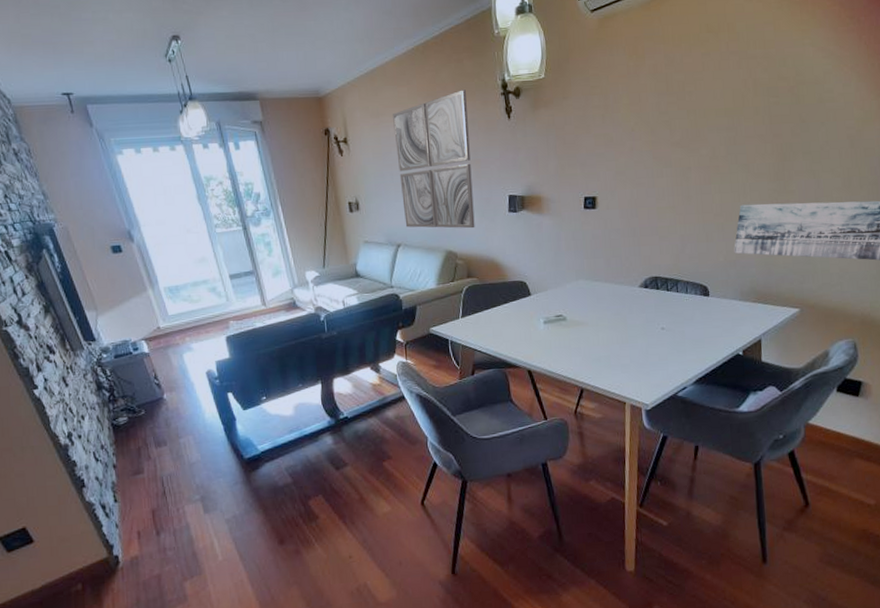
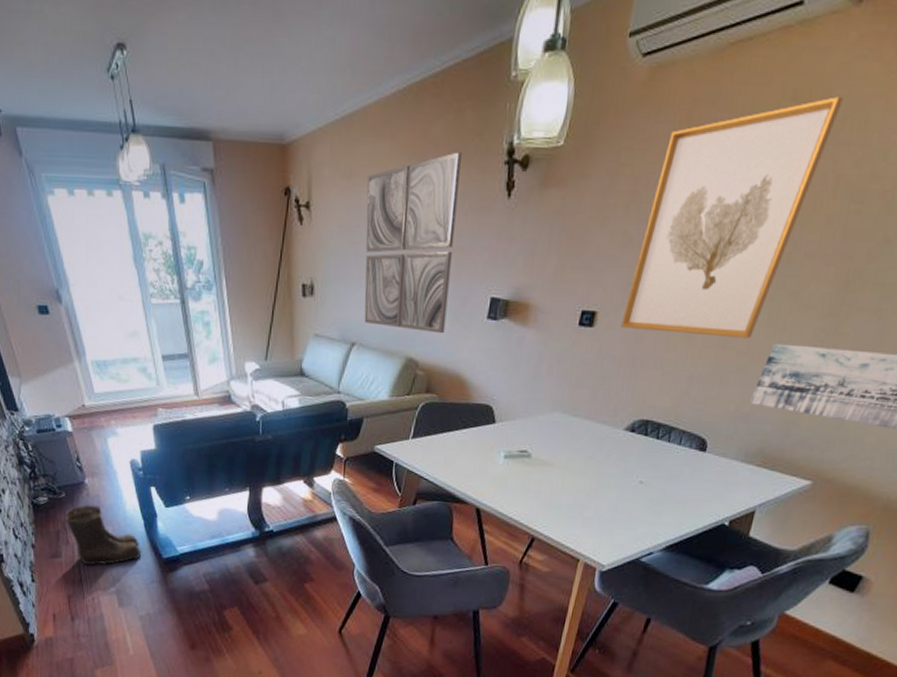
boots: none [146,417,224,477] -> present [66,504,142,566]
wall art: none [618,27,744,207] -> present [621,96,843,339]

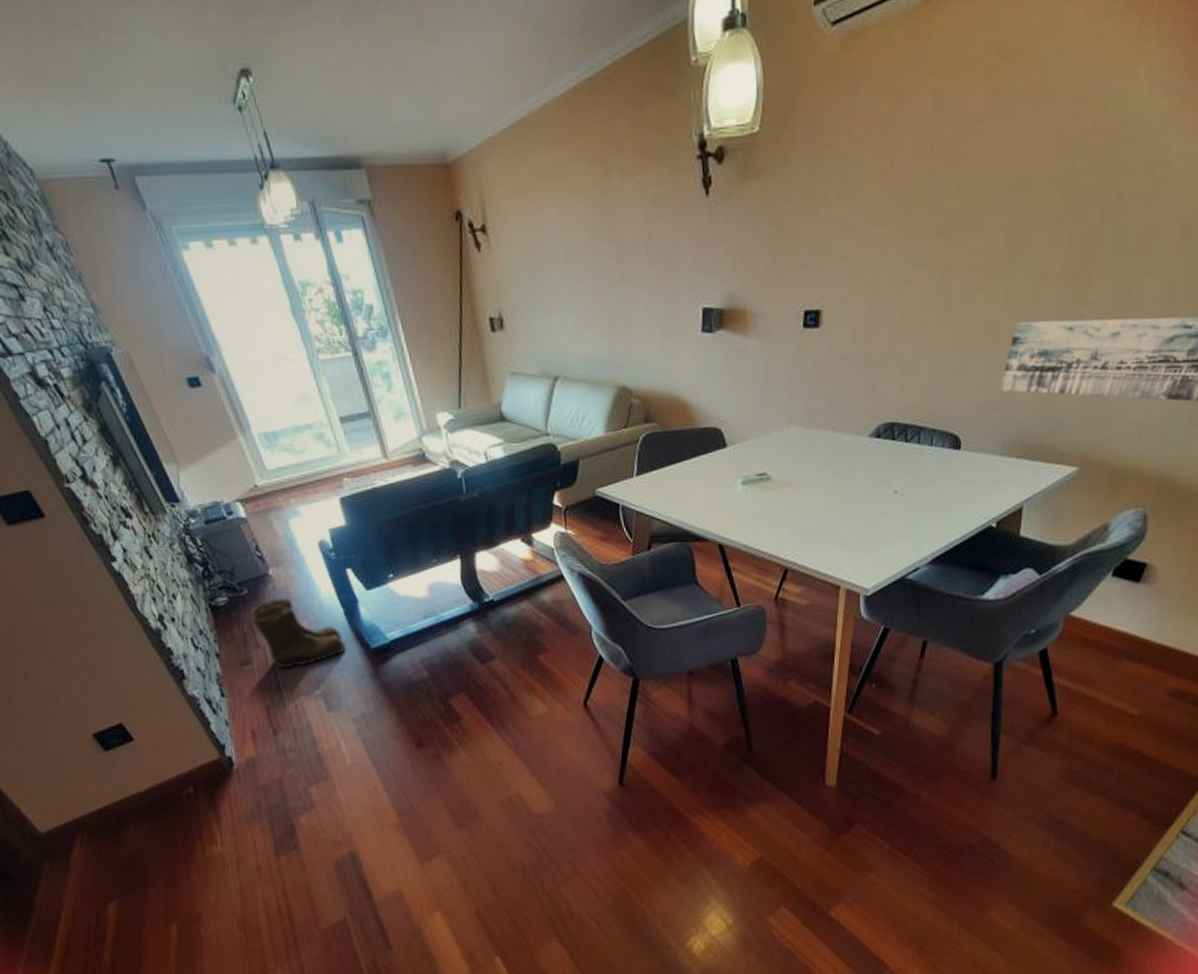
wall art: present [364,152,462,334] -> none [547,151,657,355]
wall art: present [621,96,843,339] -> none [850,47,1052,325]

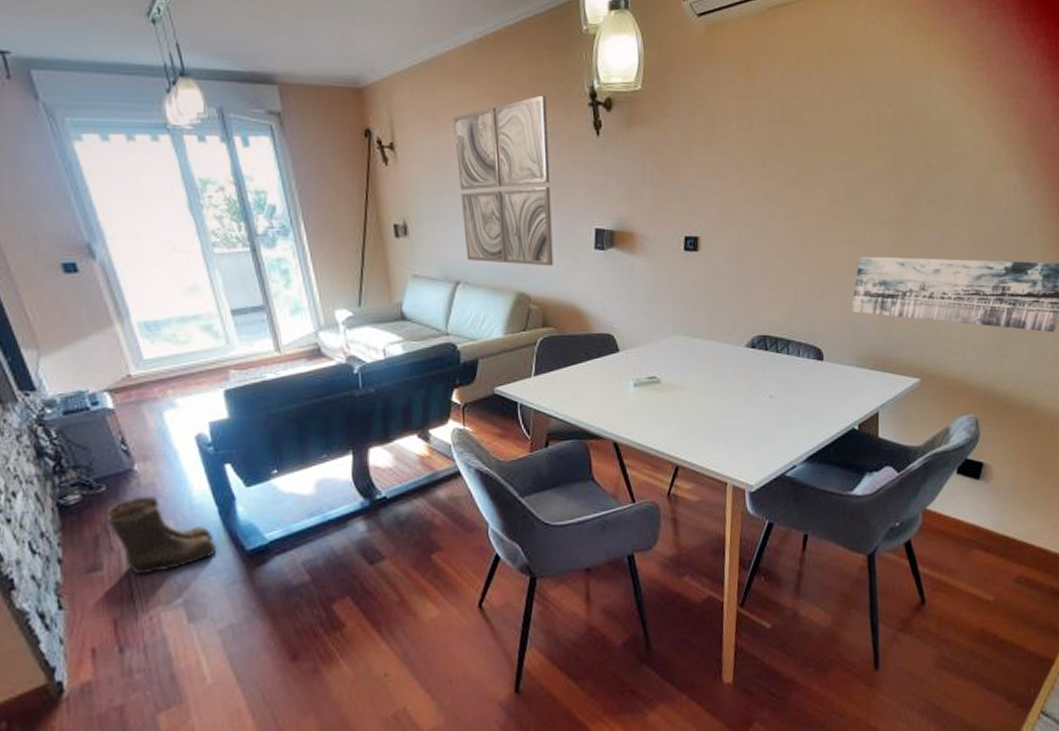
wall art: none [547,151,657,355] -> present [454,95,554,267]

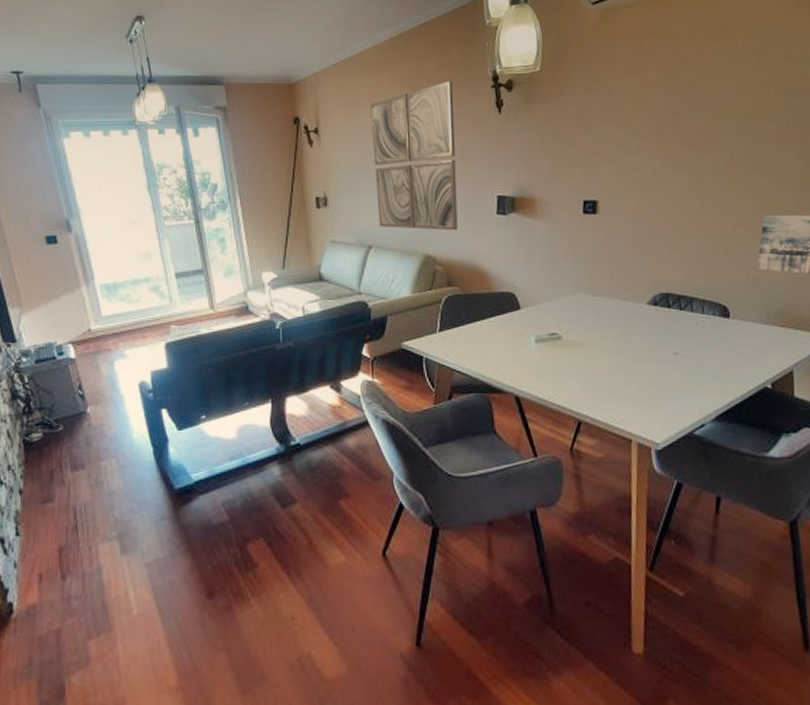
boots: present [107,496,217,575] -> none [62,436,150,508]

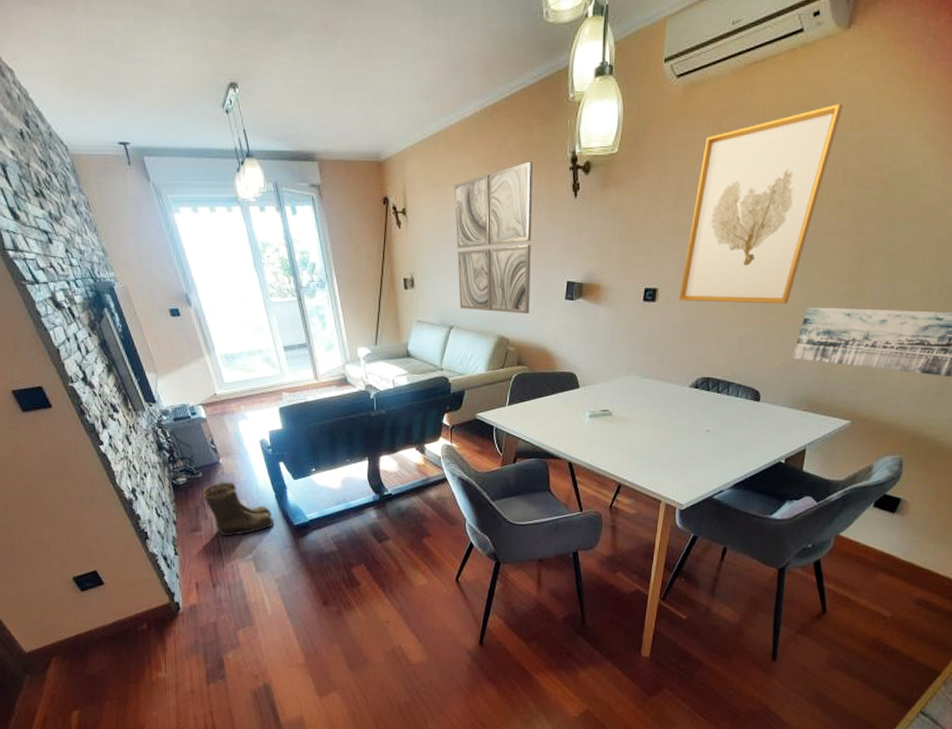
boots: none [62,436,150,508] -> present [203,482,275,537]
wall art: none [622,24,762,213] -> present [679,104,843,304]

